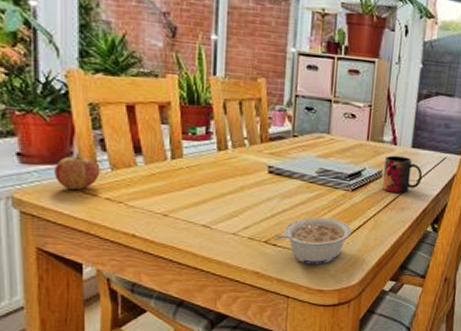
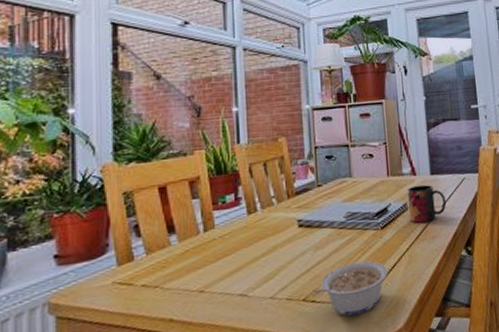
fruit: present [55,153,100,189] -> none [91,243,136,283]

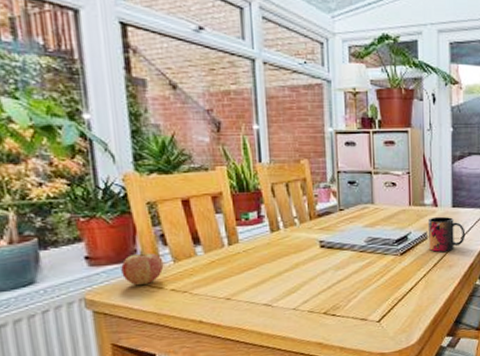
fruit: none [91,243,136,283] -> present [121,250,164,285]
legume: present [313,260,388,316] -> none [333,283,405,330]

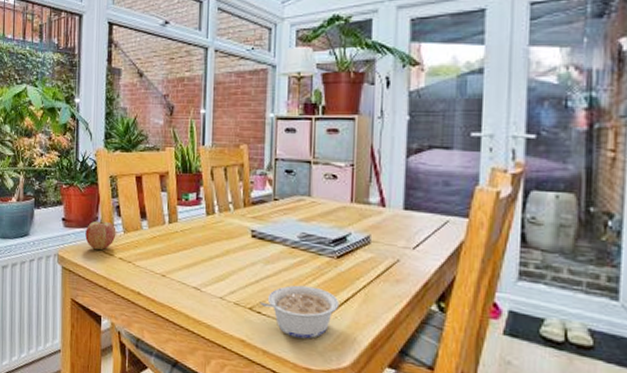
legume: none [333,283,405,330] -> present [259,285,339,339]
mug: present [427,216,466,253] -> none [371,218,420,263]

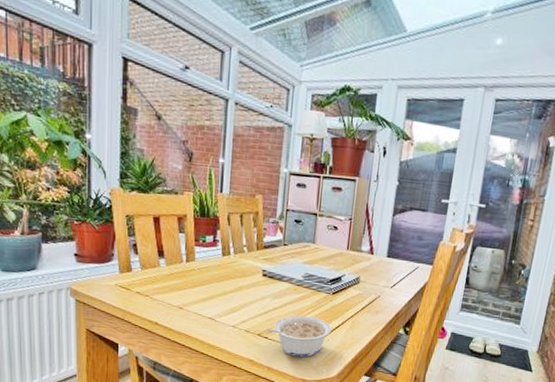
fruit: present [85,218,116,250] -> none [100,255,133,284]

